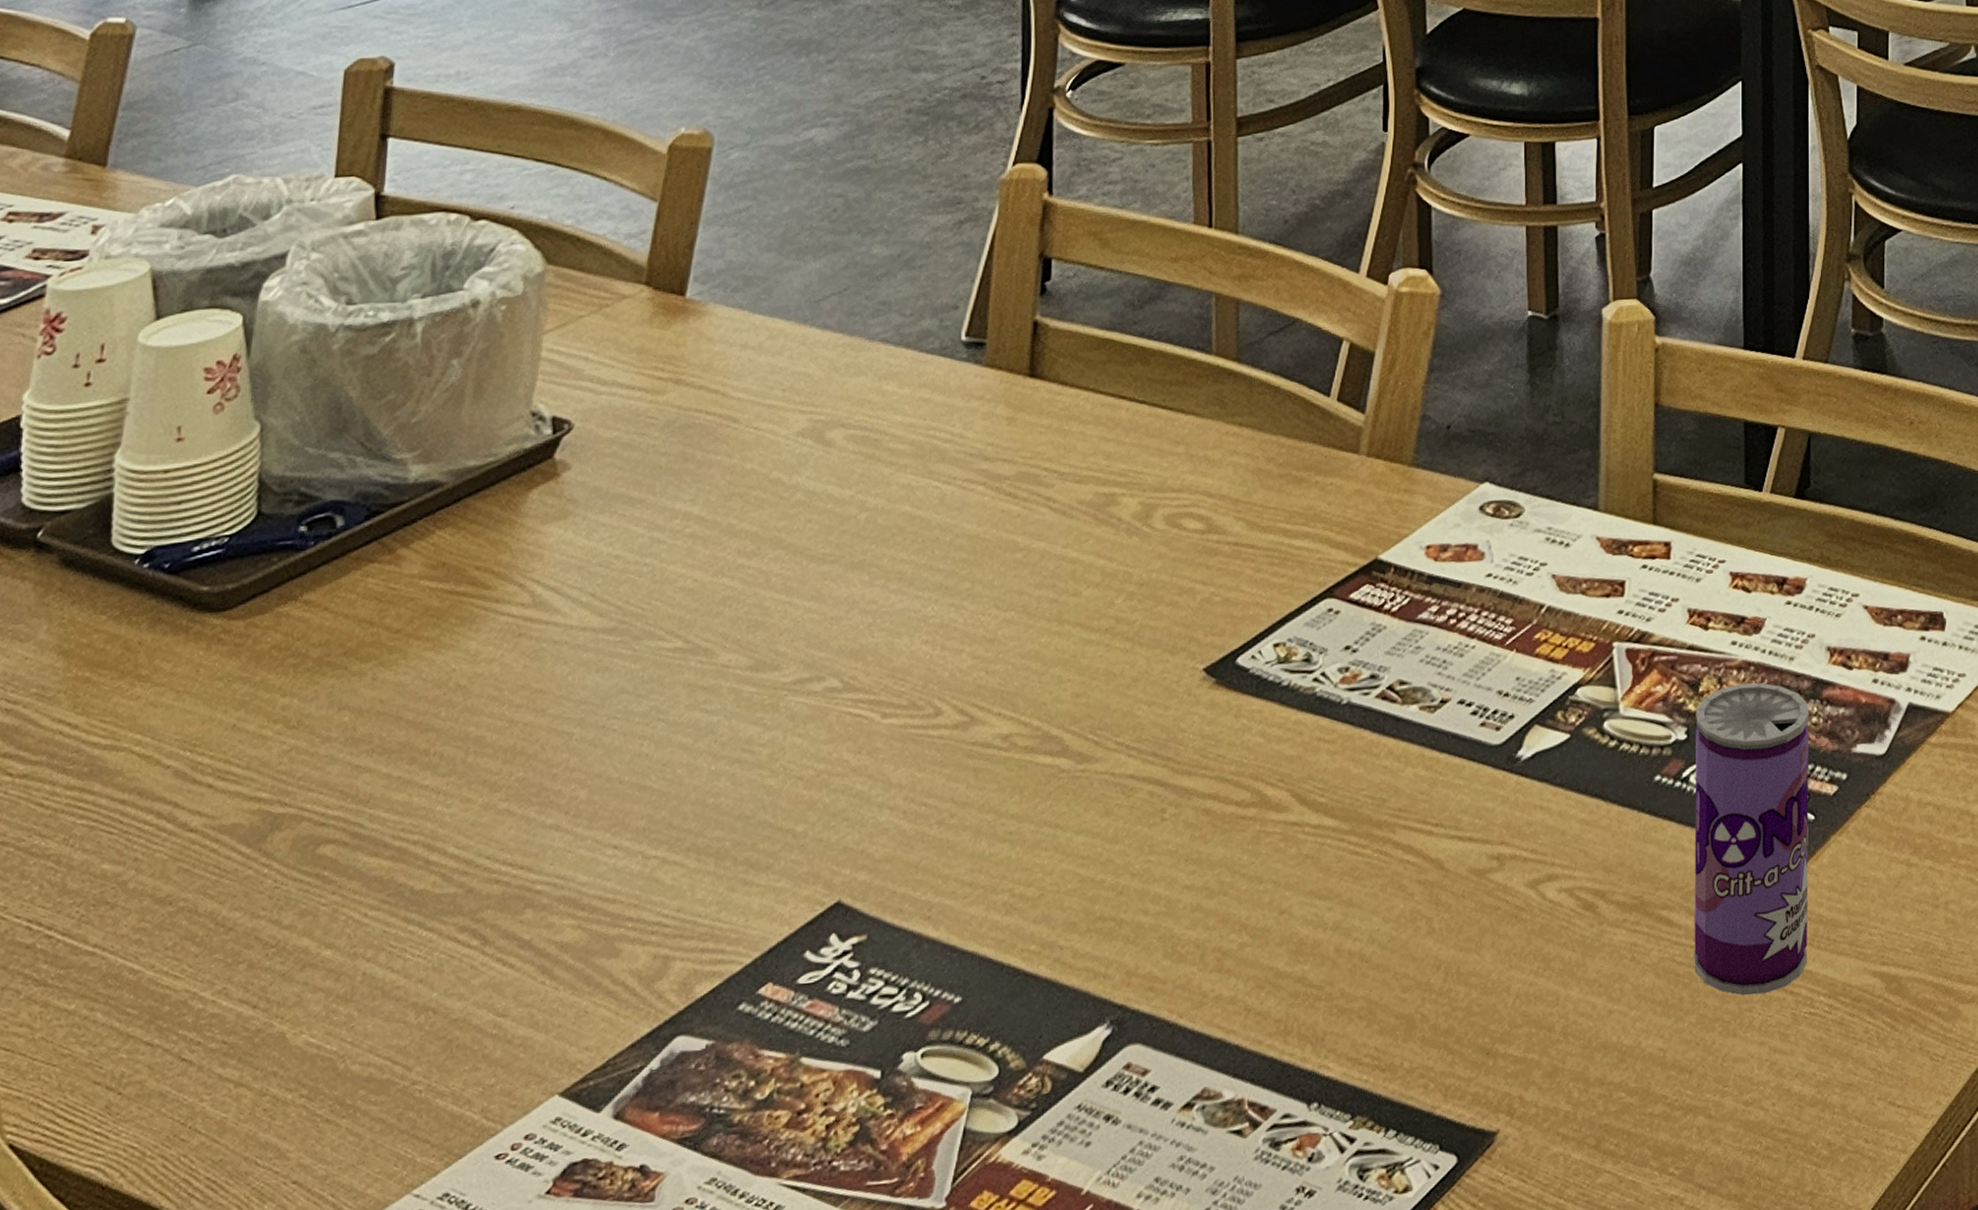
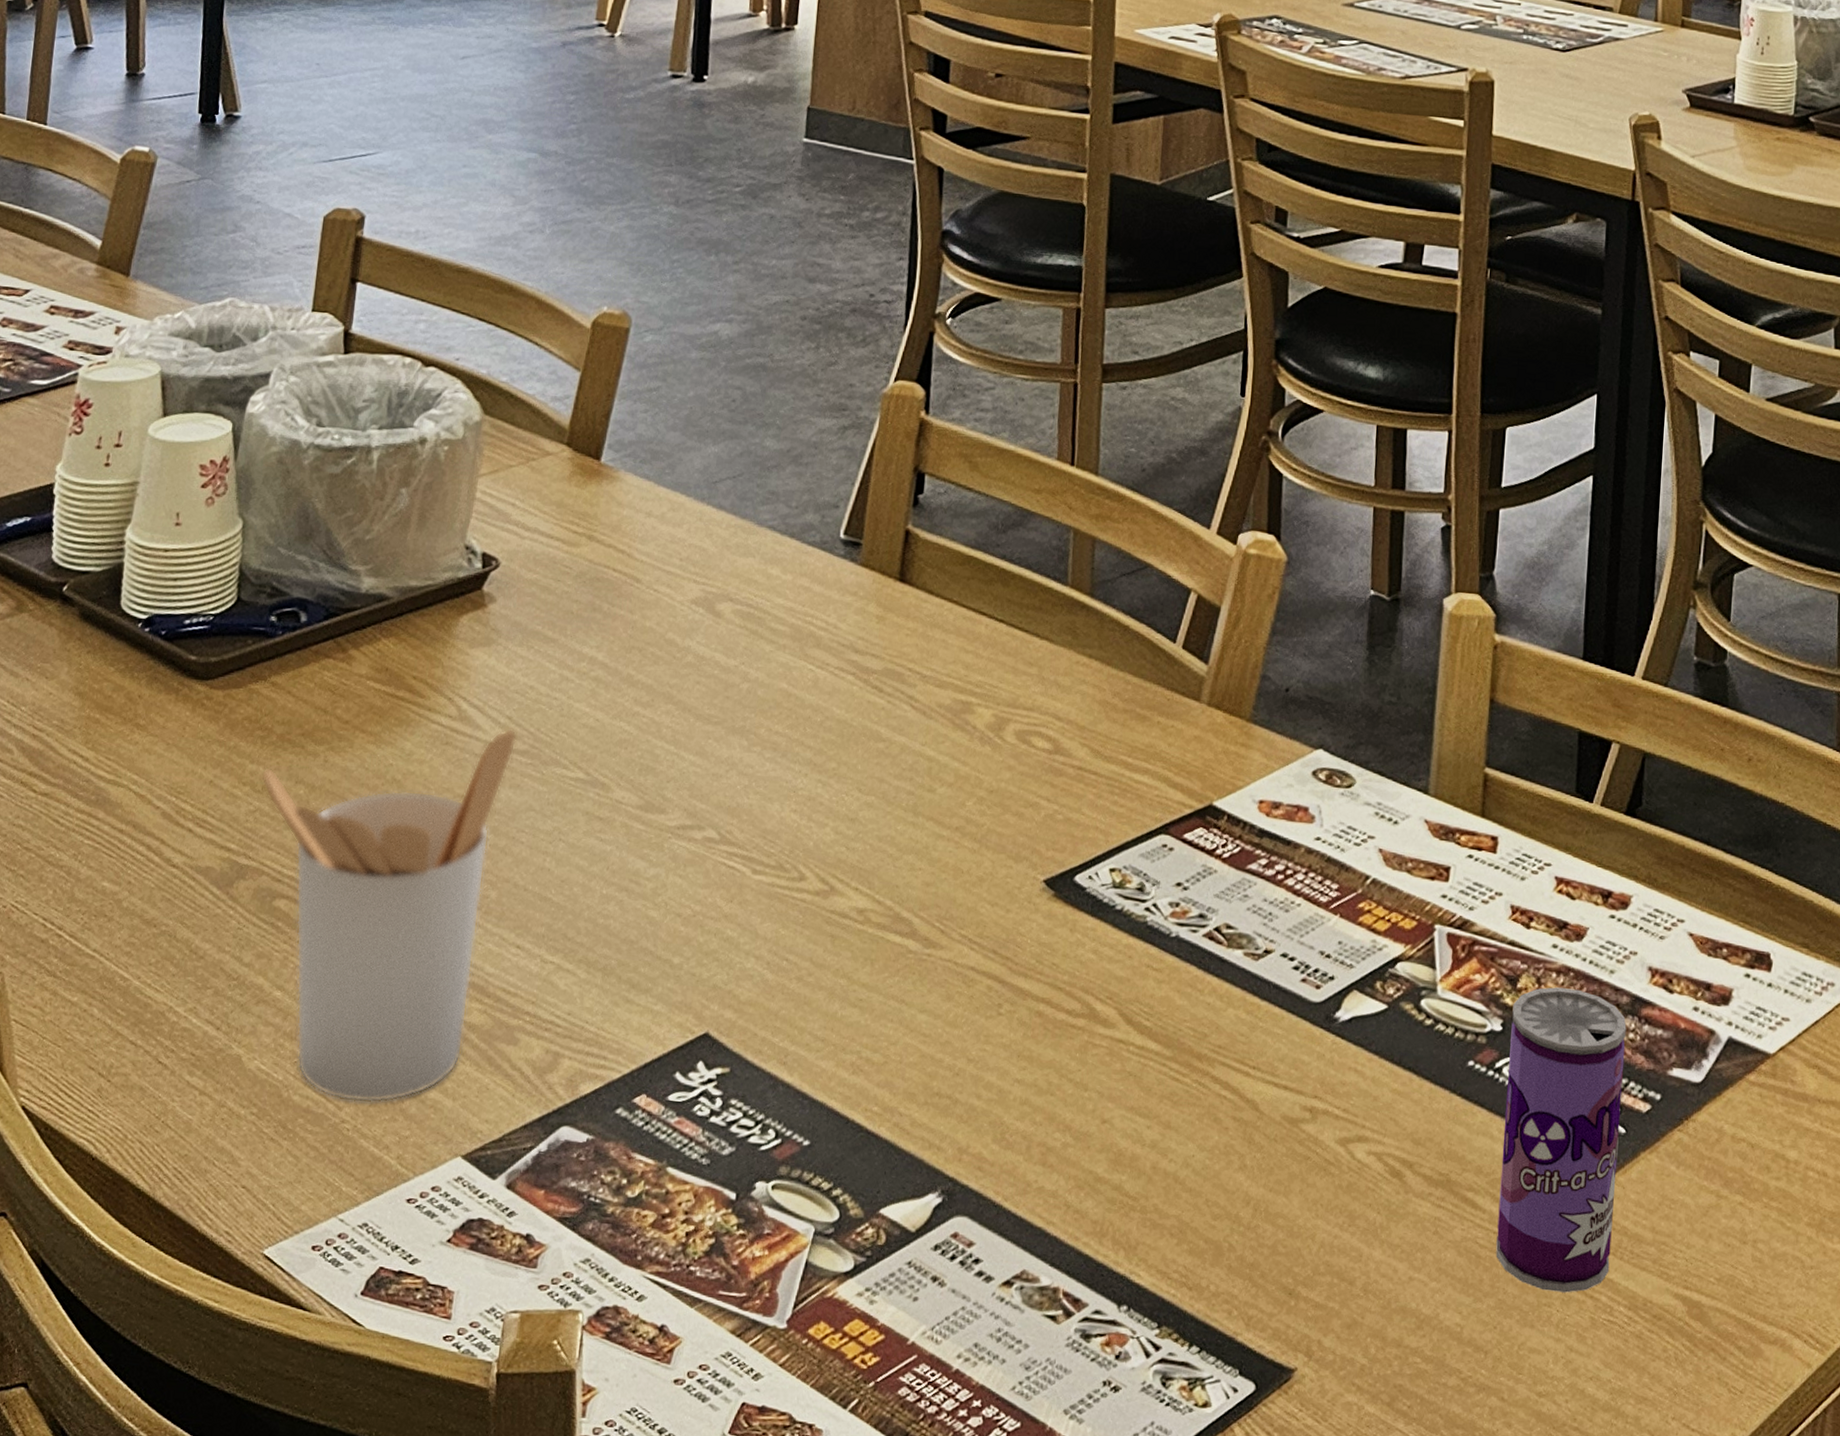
utensil holder: none [295,605,604,1060] -> present [260,728,518,1103]

